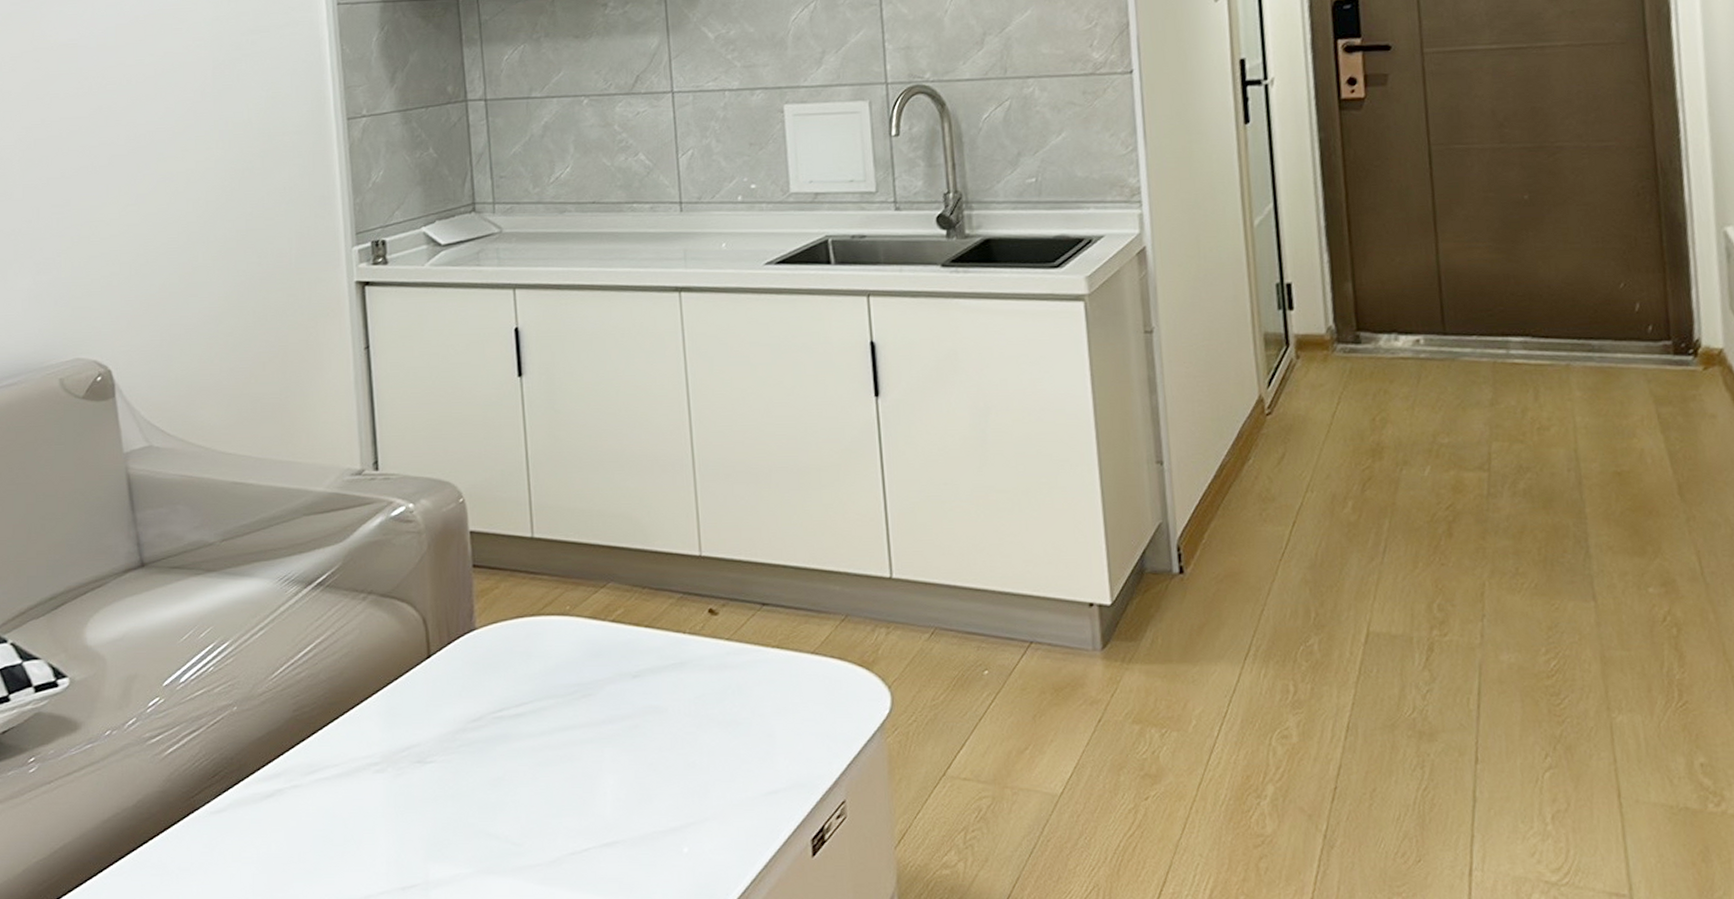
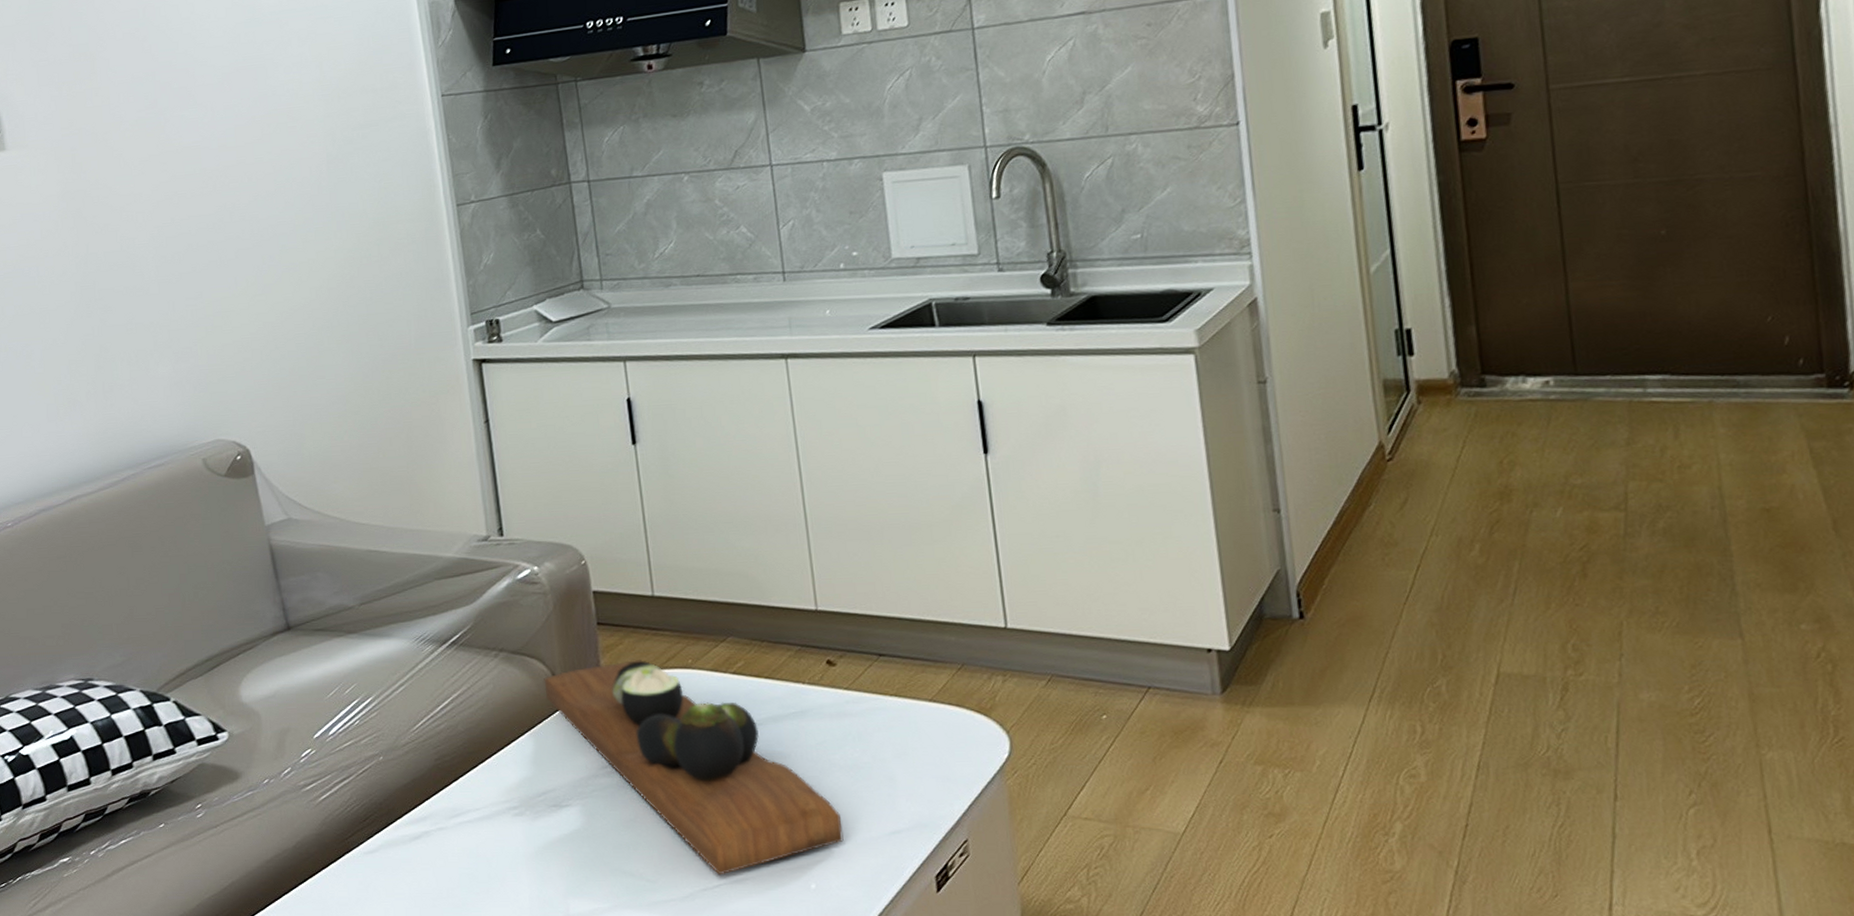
decorative tray: none [414,604,719,838] -> present [544,659,844,875]

